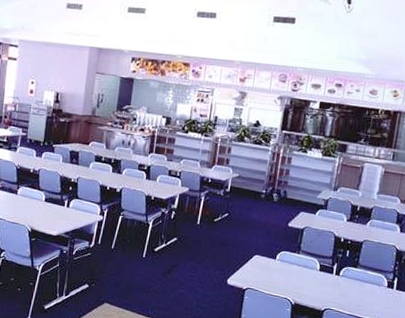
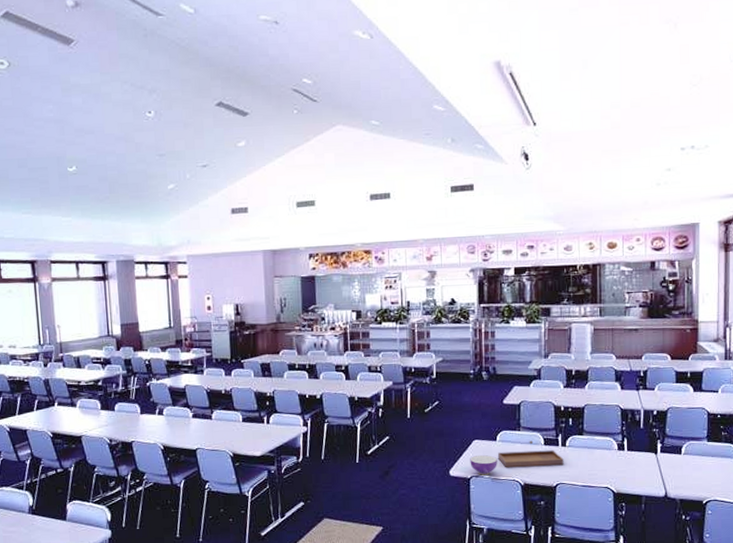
bowl: none [247,269,274,290] -> present [470,454,497,475]
tray: none [274,264,336,293] -> present [497,440,564,468]

